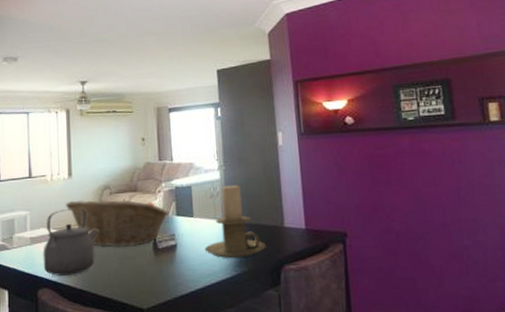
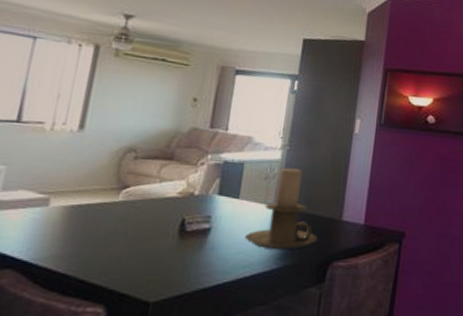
tea kettle: present [43,208,98,276] -> none [11,169,106,255]
fruit basket: present [65,198,170,248] -> none [65,160,210,226]

